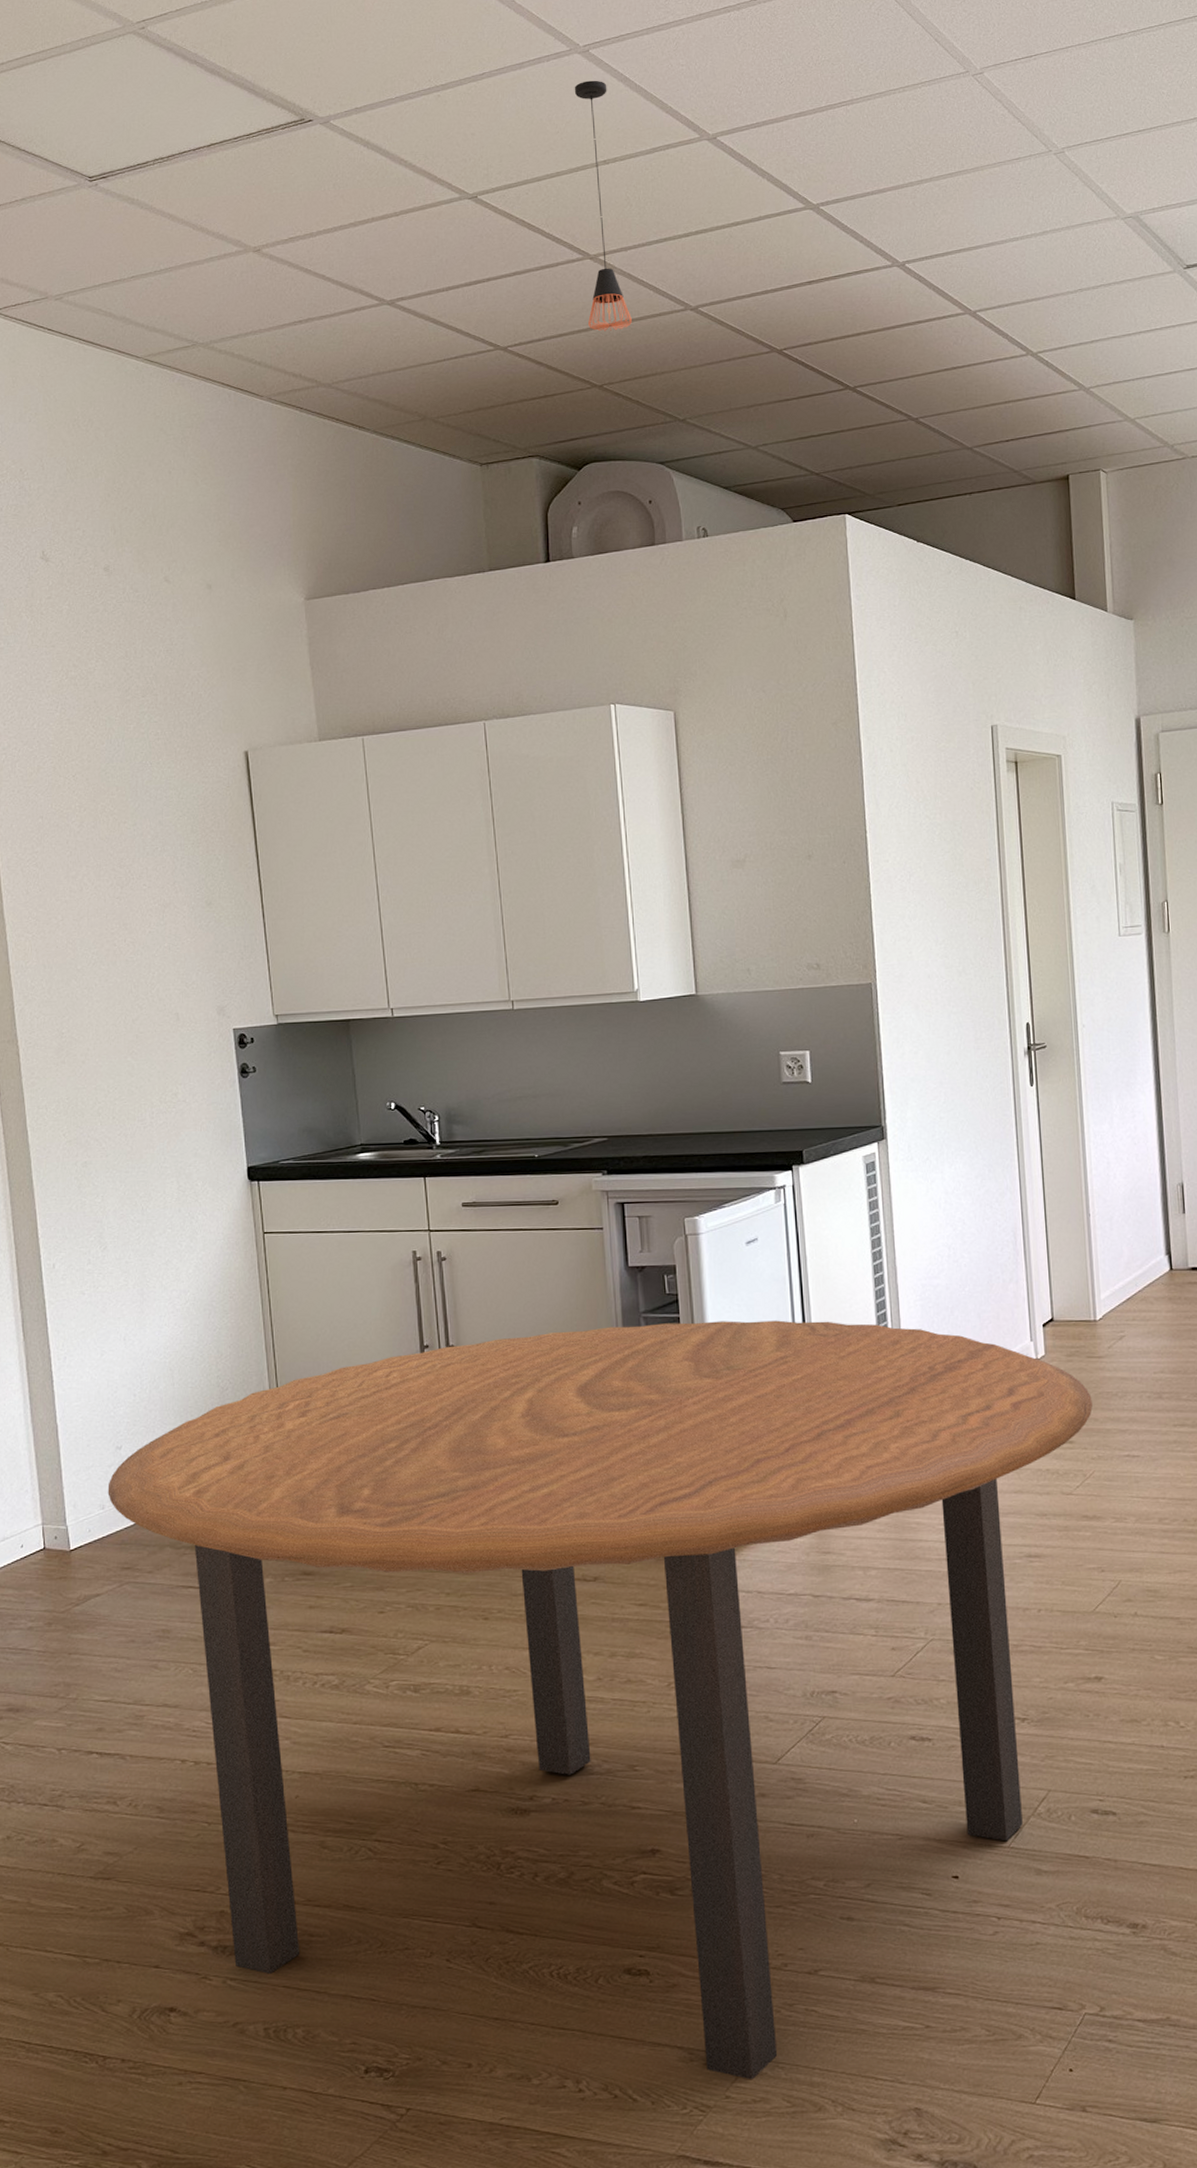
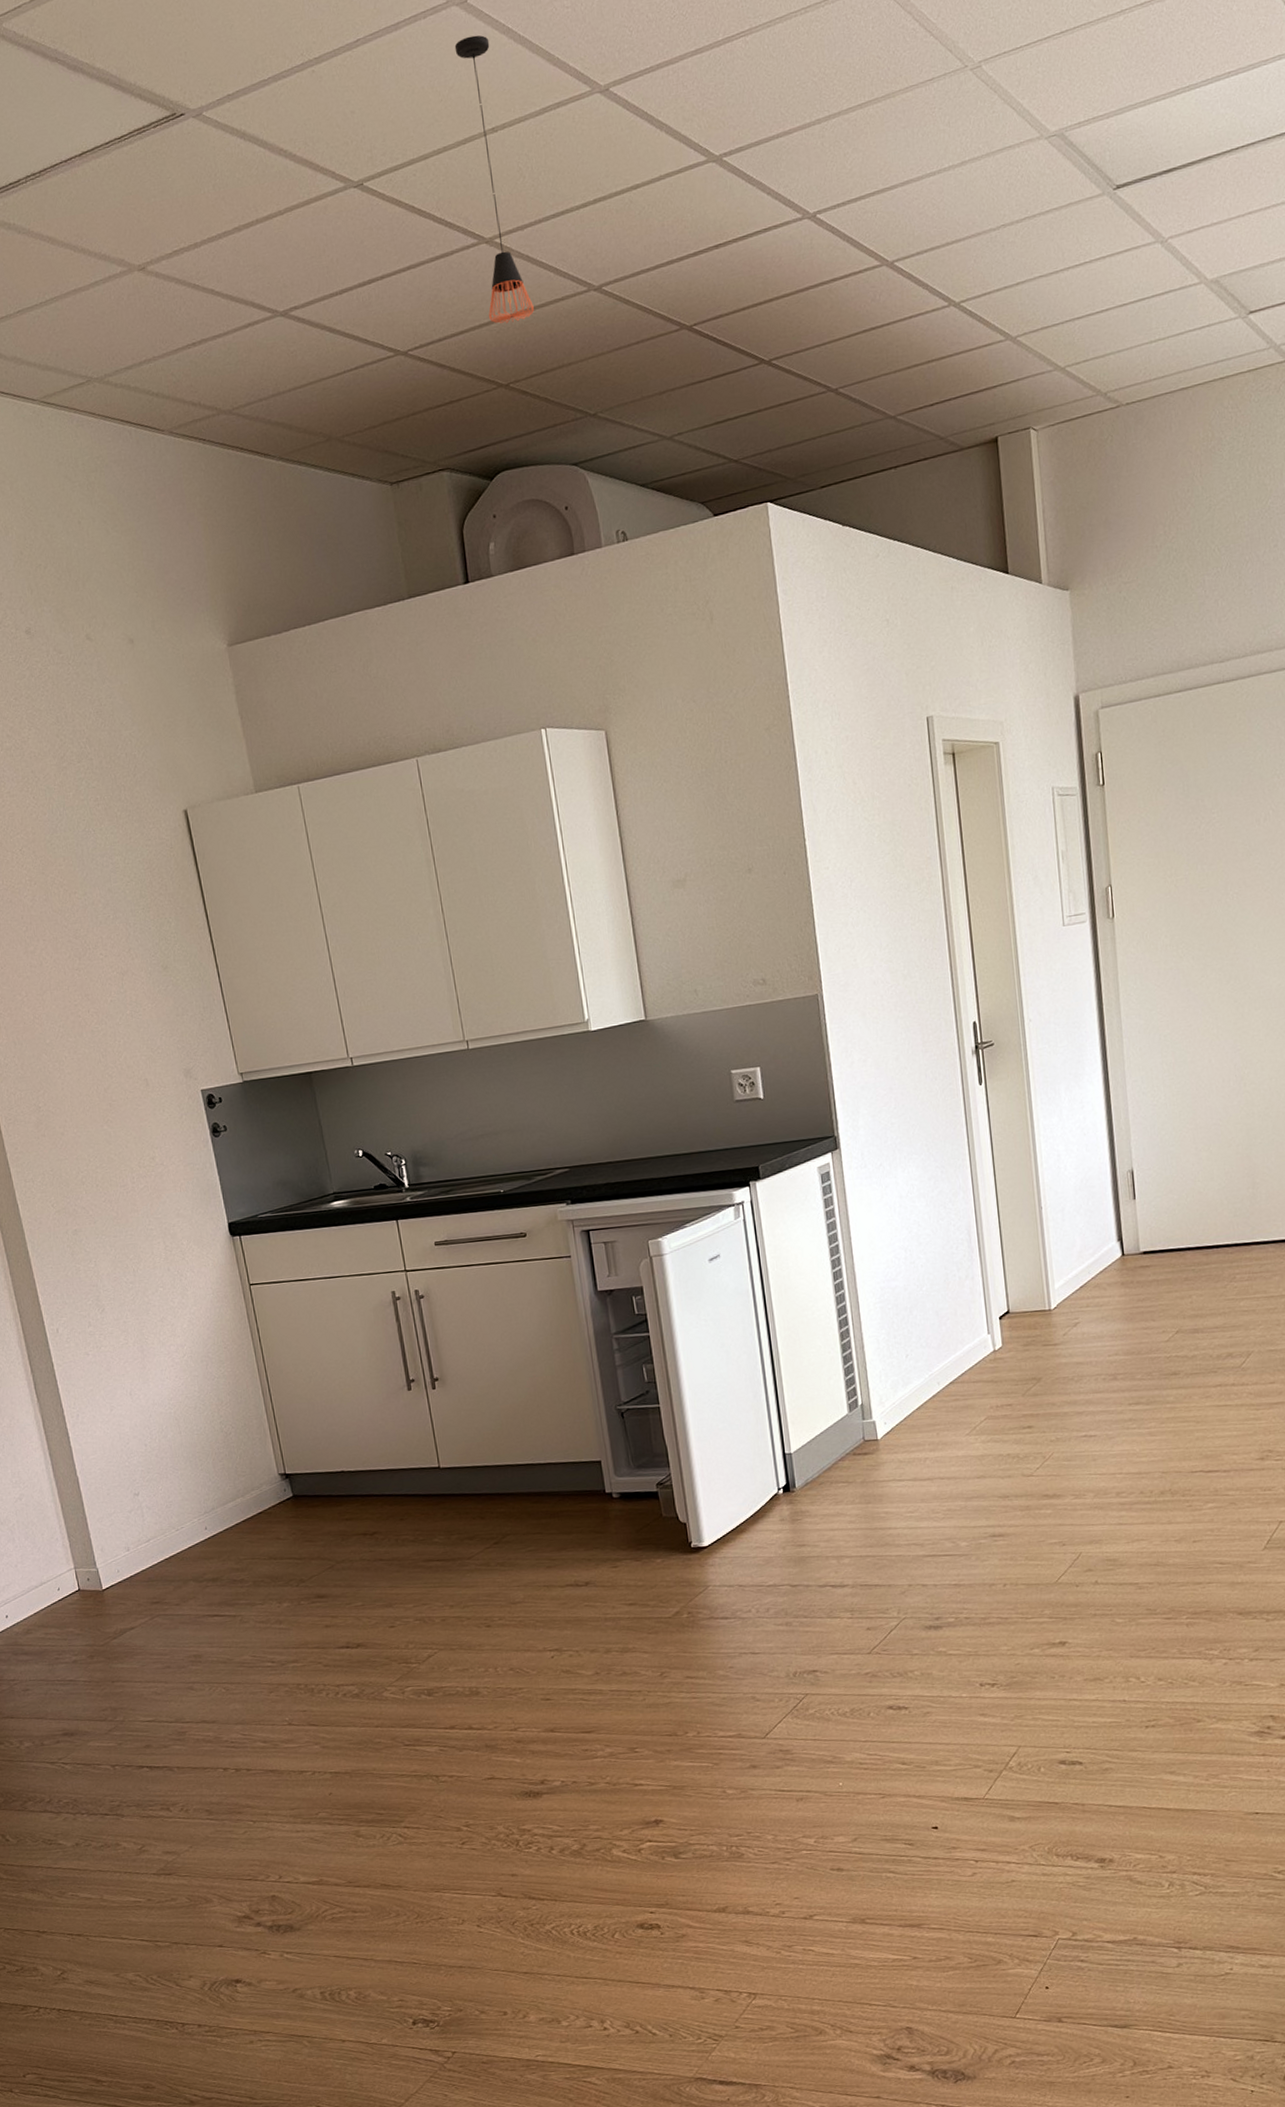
dining table: present [107,1320,1093,2080] -> none [130,1328,1050,2012]

